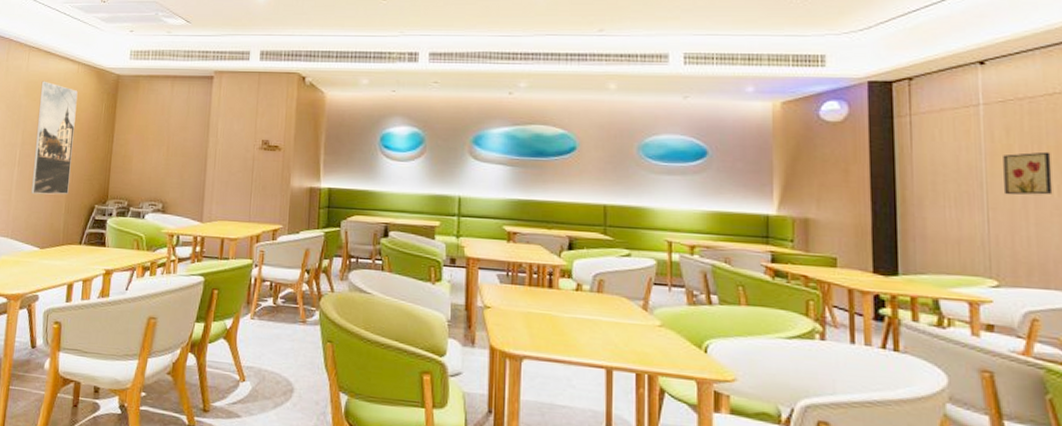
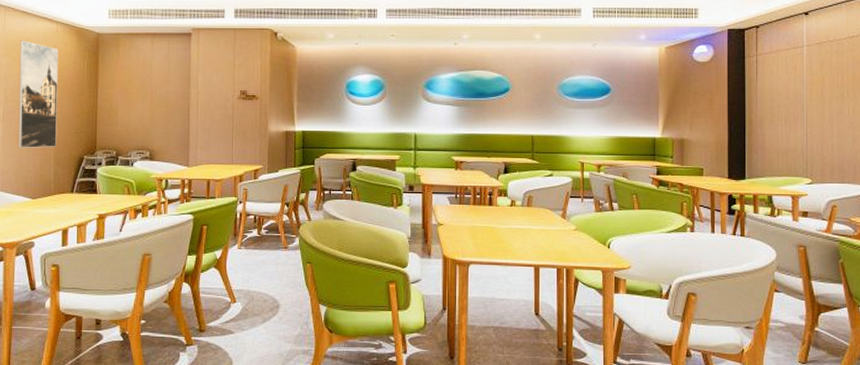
wall art: present [1003,151,1053,196] -> none [818,81,849,115]

